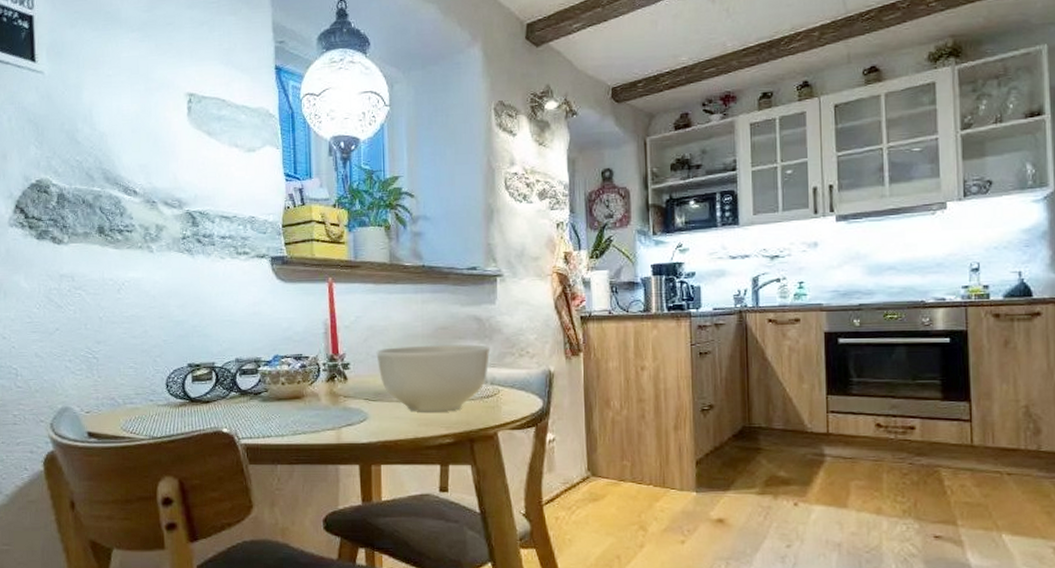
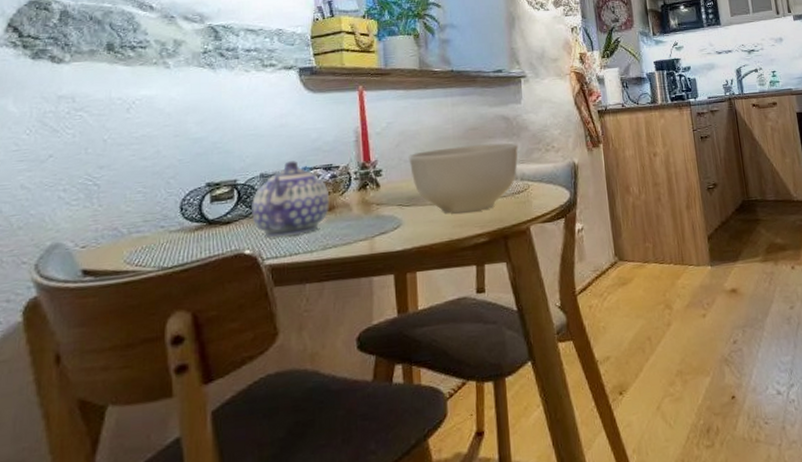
teapot: none [228,348,300,420] -> present [252,161,330,238]

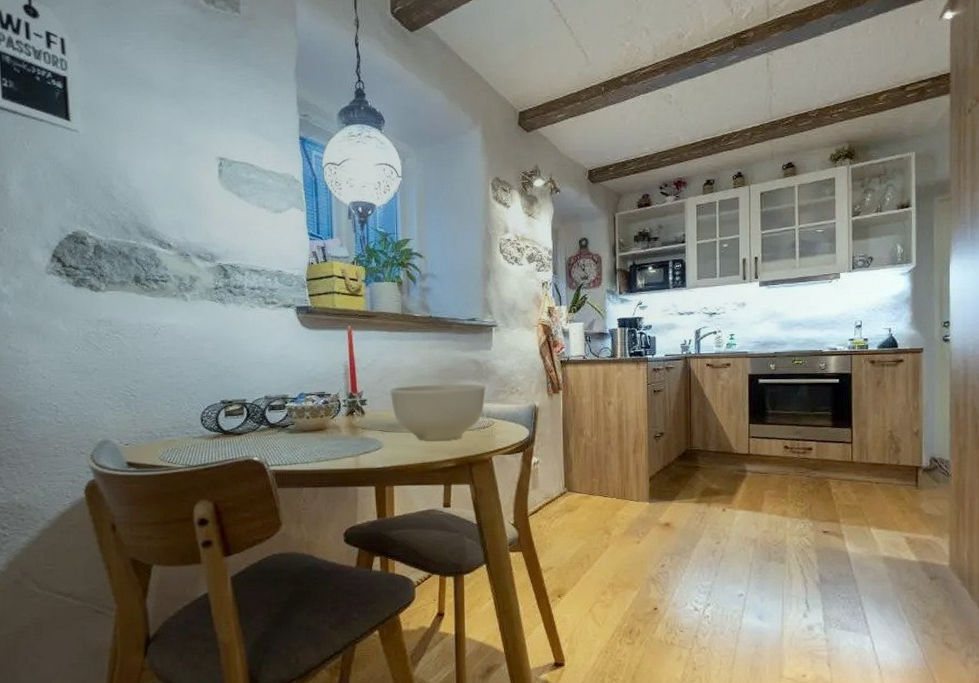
teapot: present [252,161,330,238] -> none [258,387,323,449]

